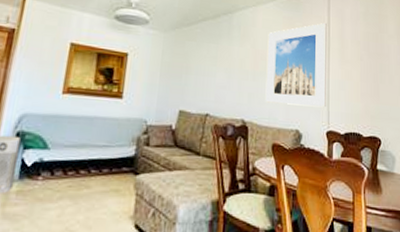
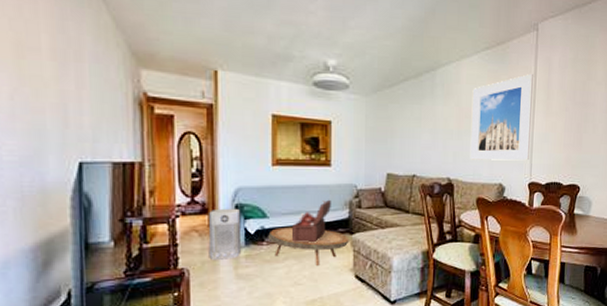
coffee table: none [45,160,133,209] -> present [268,226,349,265]
toy chest: none [70,133,118,182] -> present [292,199,331,244]

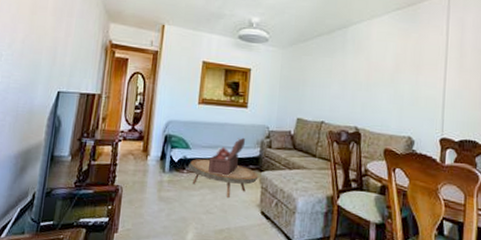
air purifier: present [208,208,242,260] -> none [139,137,169,182]
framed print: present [470,73,533,161] -> none [378,32,445,116]

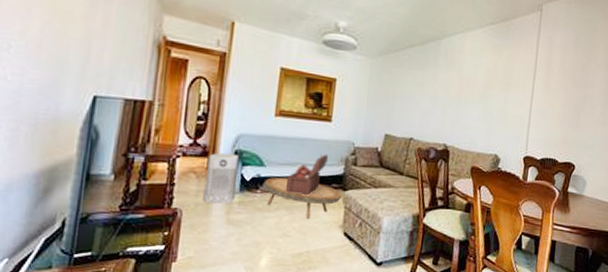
air purifier: none [139,137,169,182] -> present [203,152,240,204]

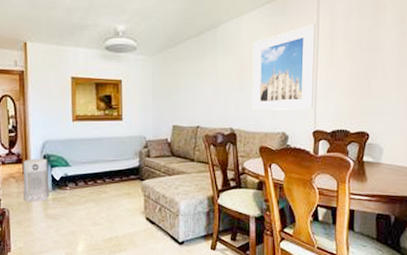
coffee table: present [263,177,342,219] -> none [71,174,140,208]
toy chest: present [286,154,328,196] -> none [91,149,123,189]
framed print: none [467,50,535,135] -> present [252,23,316,110]

